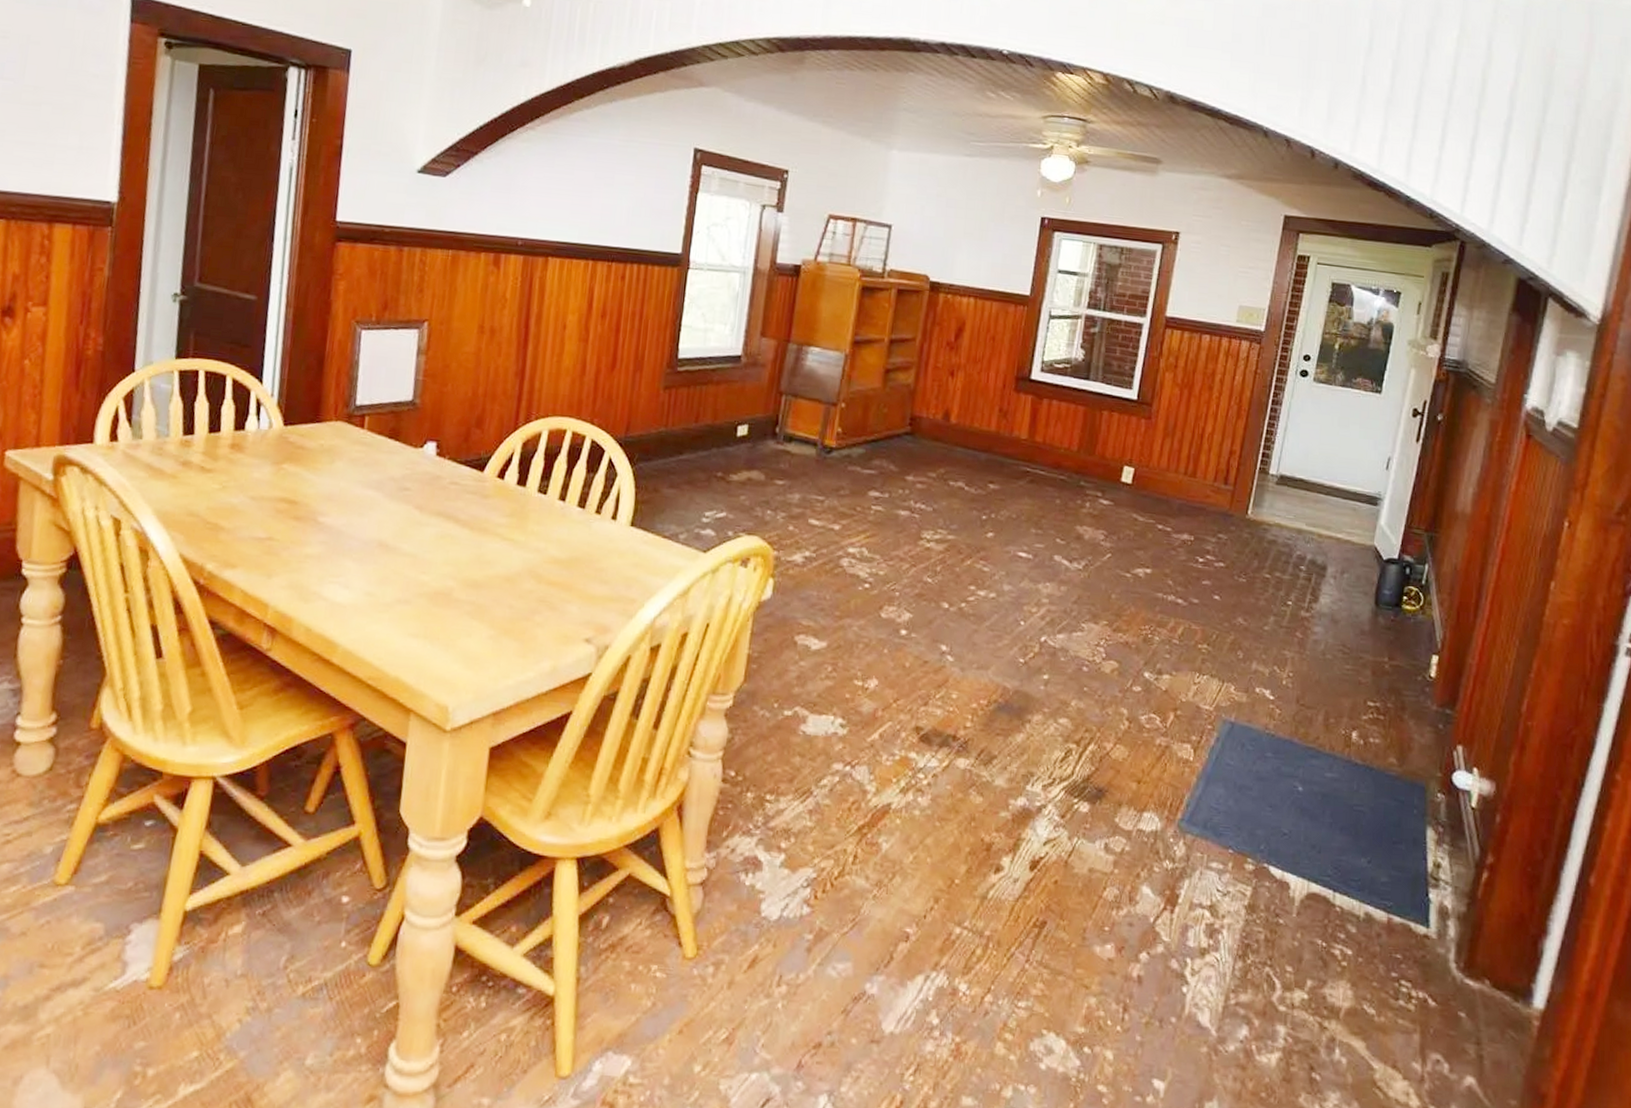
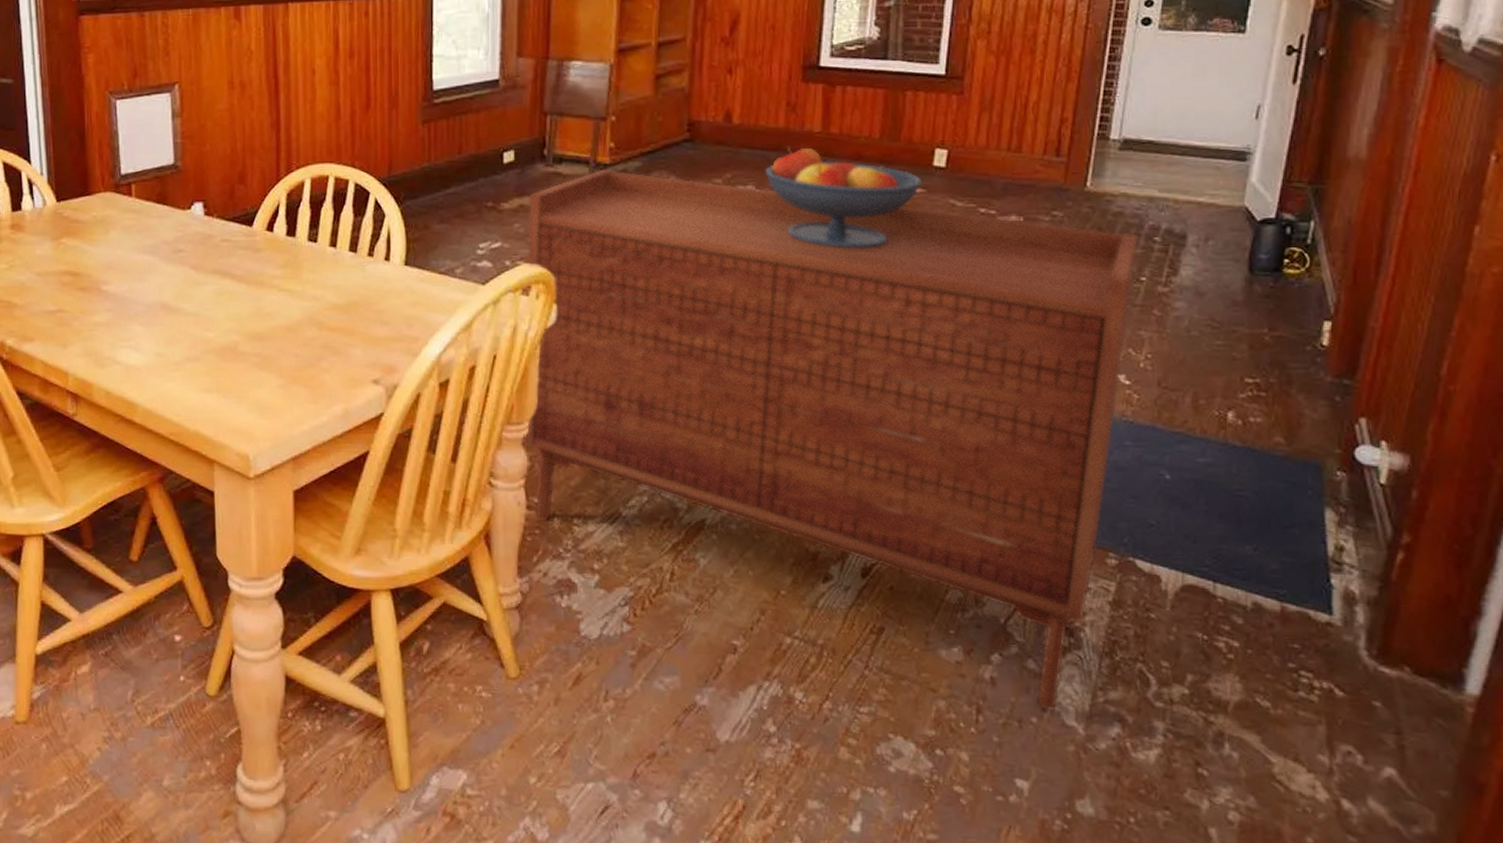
sideboard: none [725,451,1289,1011] -> present [522,168,1140,711]
fruit bowl: none [975,449,1111,552] -> present [765,146,923,249]

